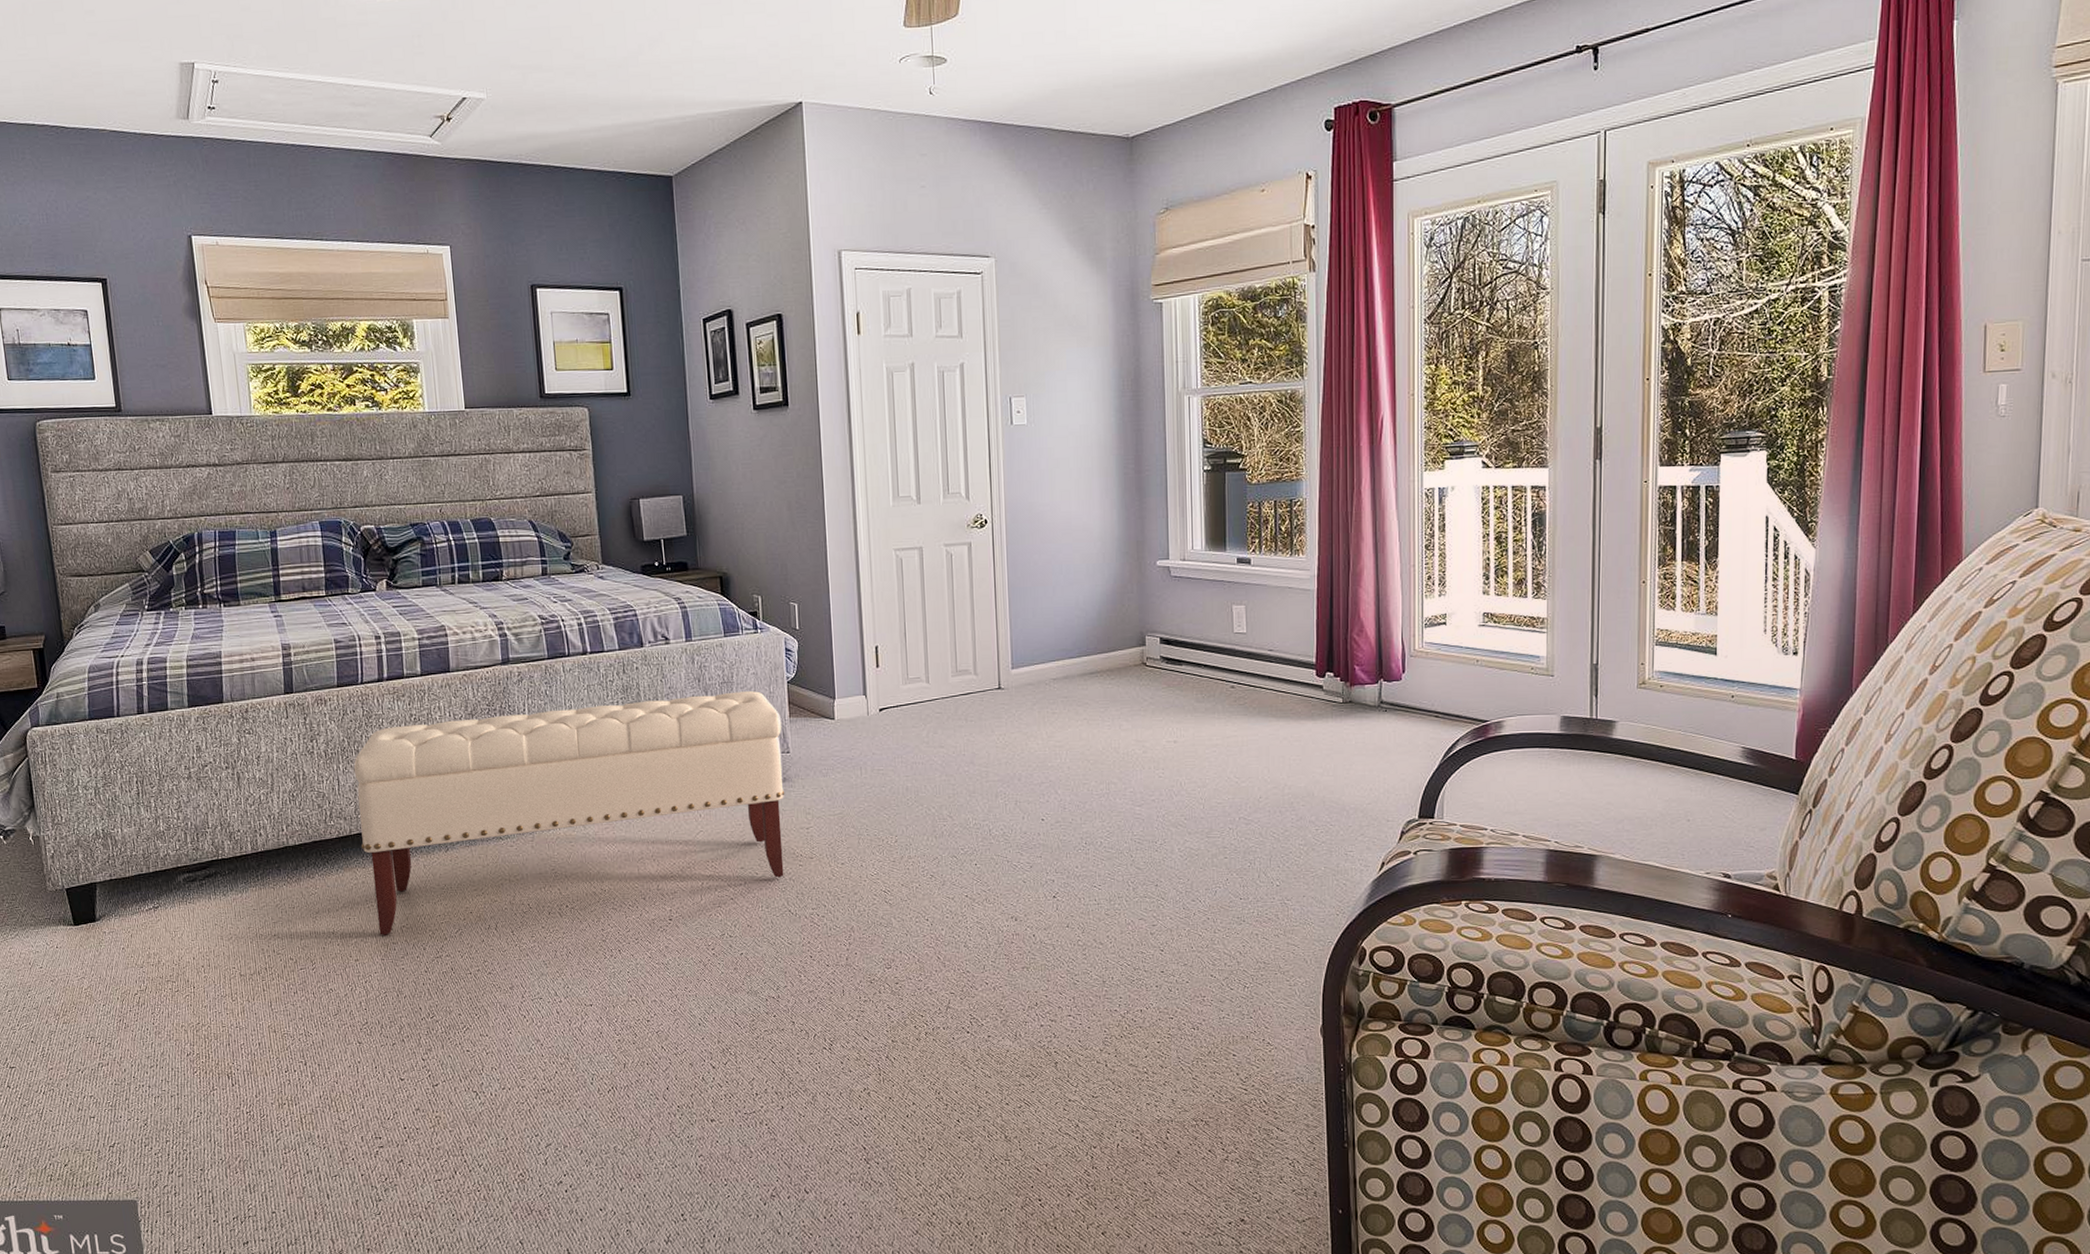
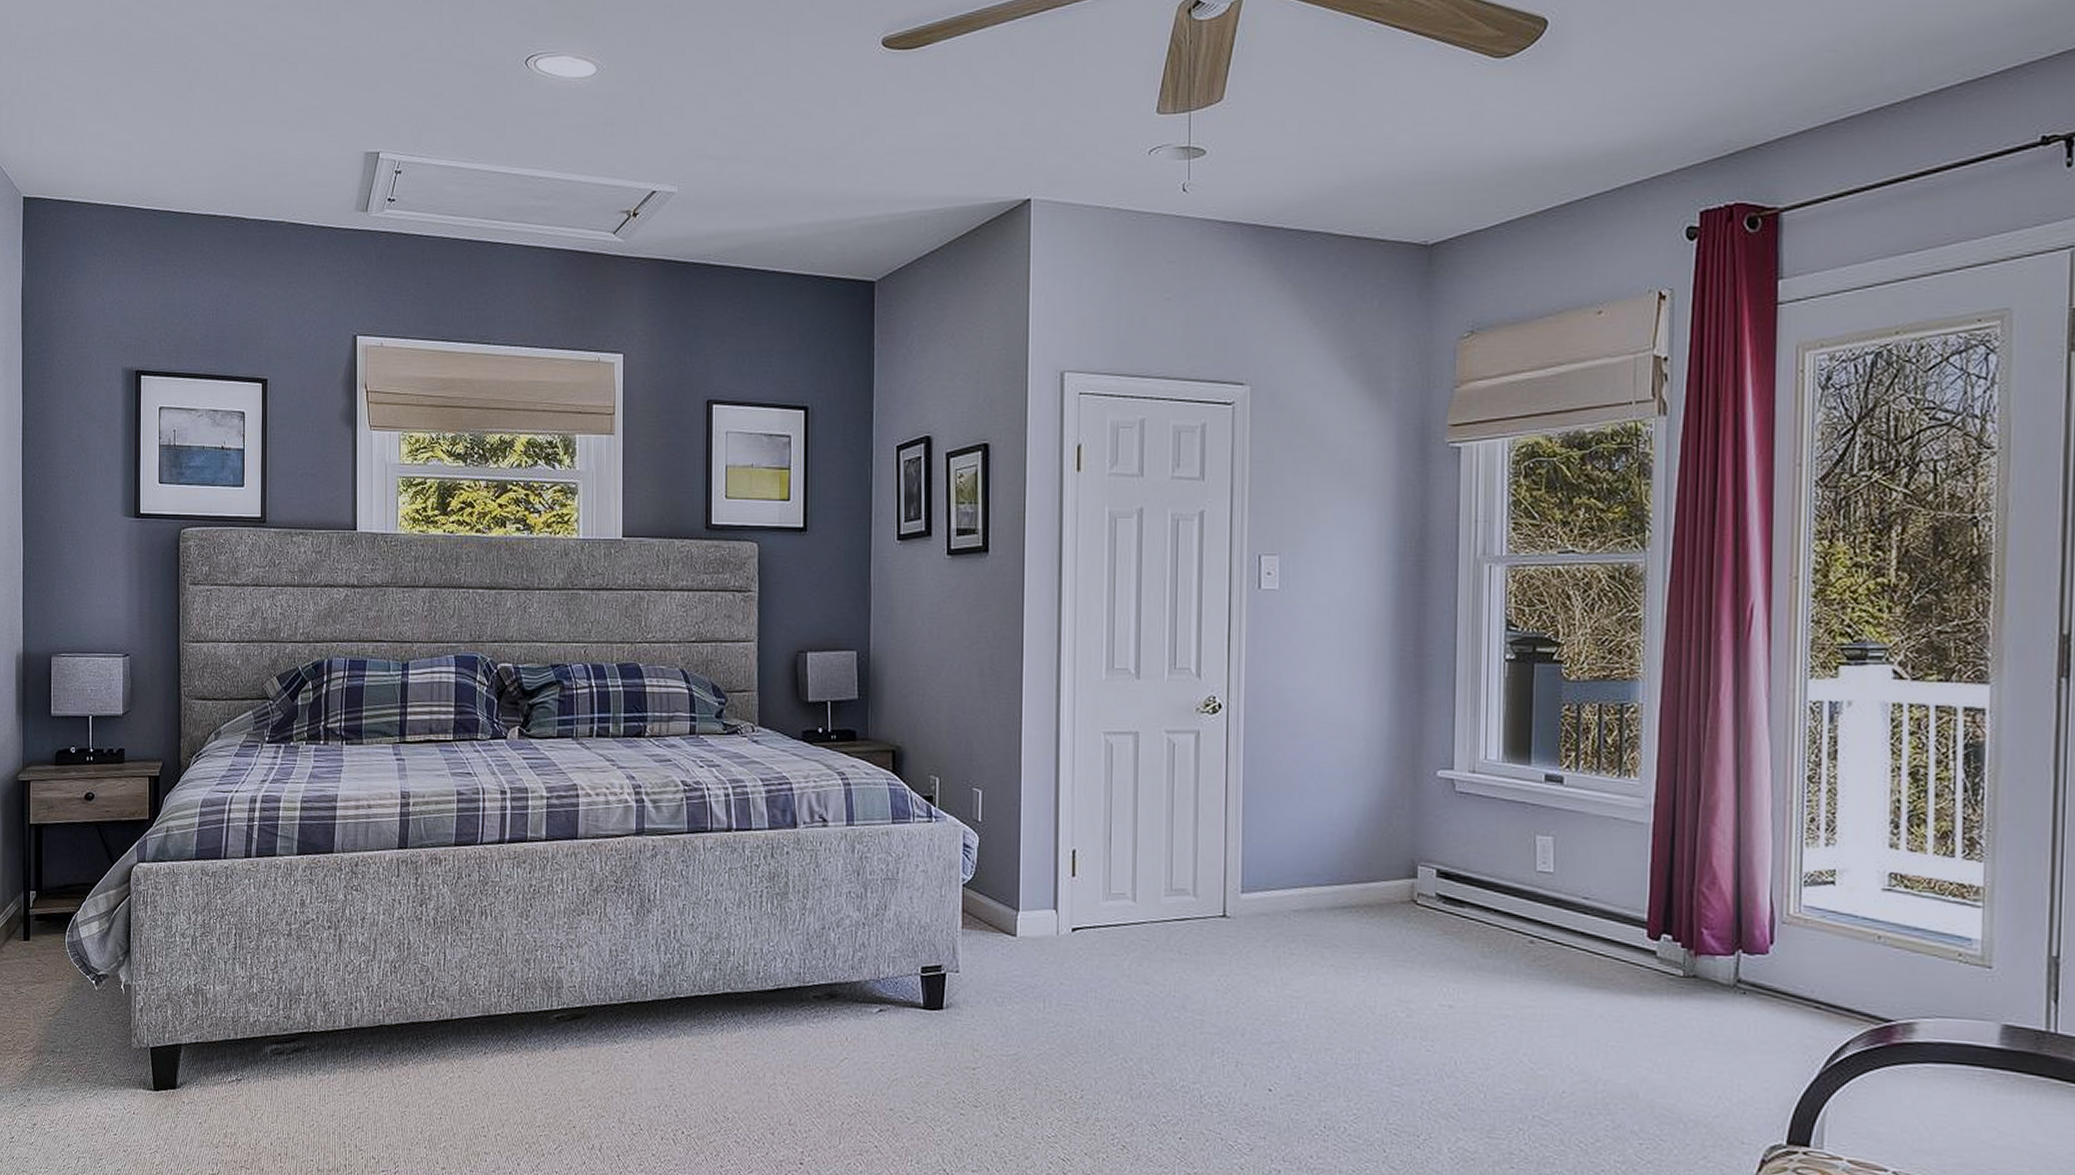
bench: present [353,691,785,935] -> none [461,891,951,1143]

